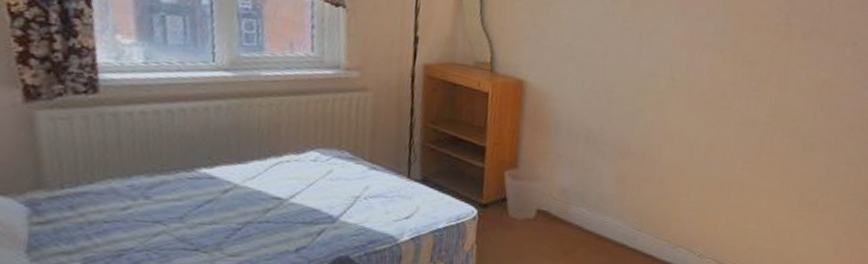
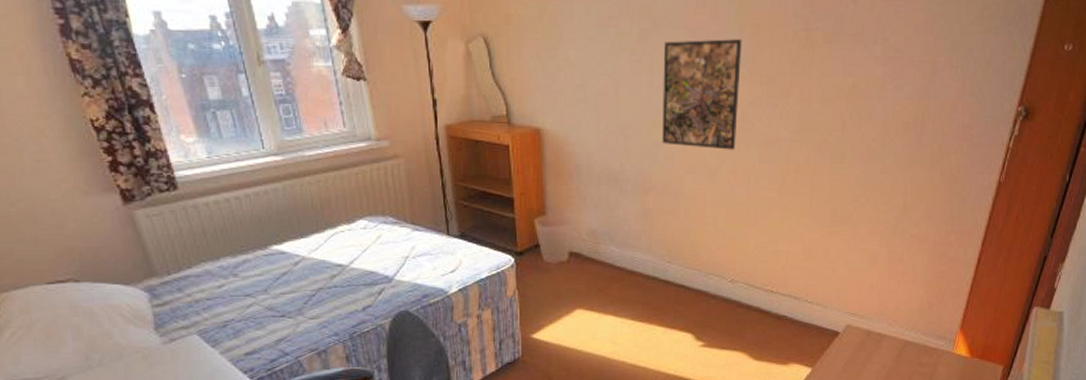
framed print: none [644,15,729,126] -> present [662,39,742,150]

